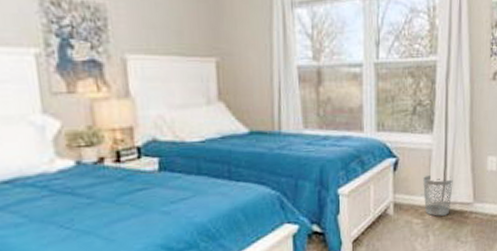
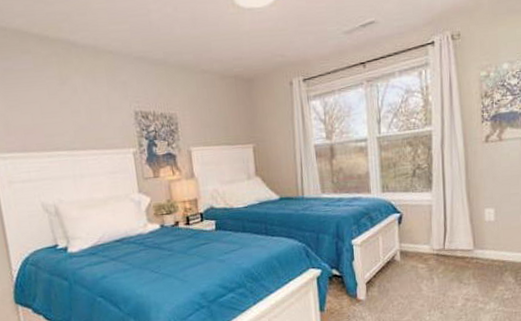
wastebasket: present [423,175,453,216] -> none [425,227,453,262]

